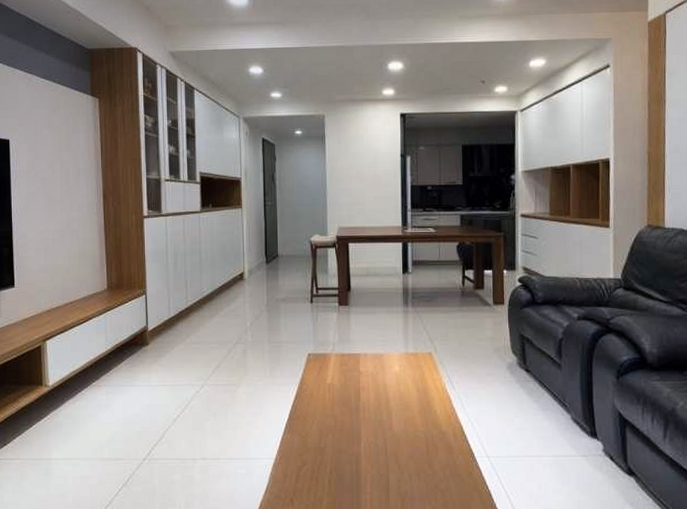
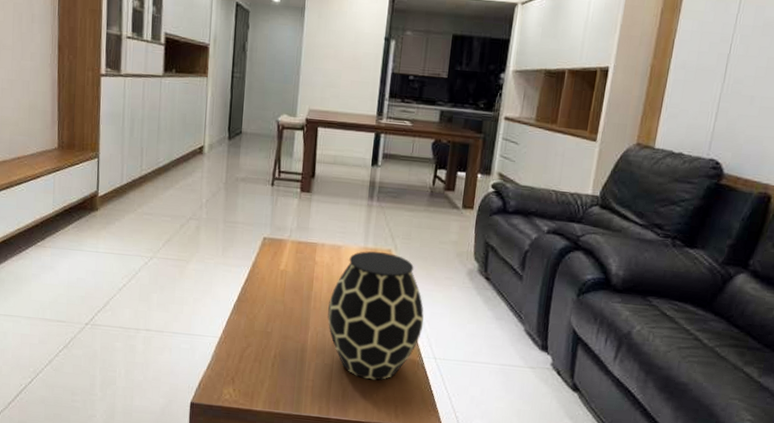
vase: none [377,355,472,486] -> present [327,251,424,380]

